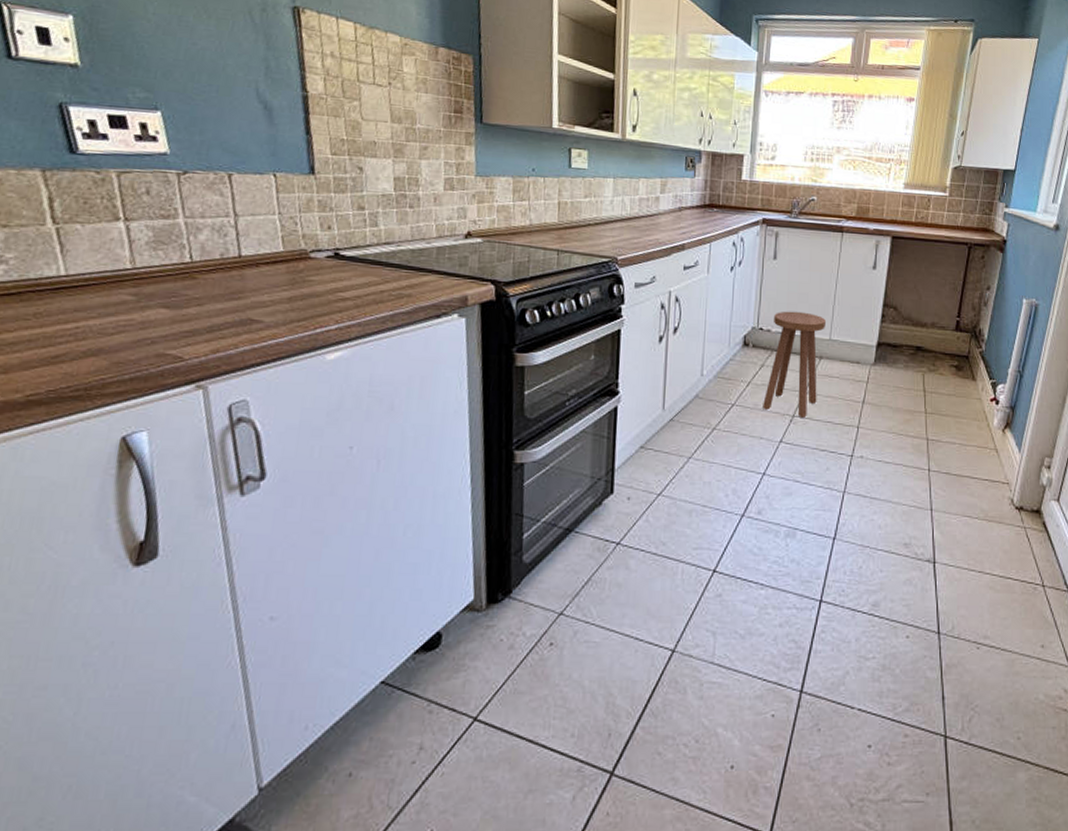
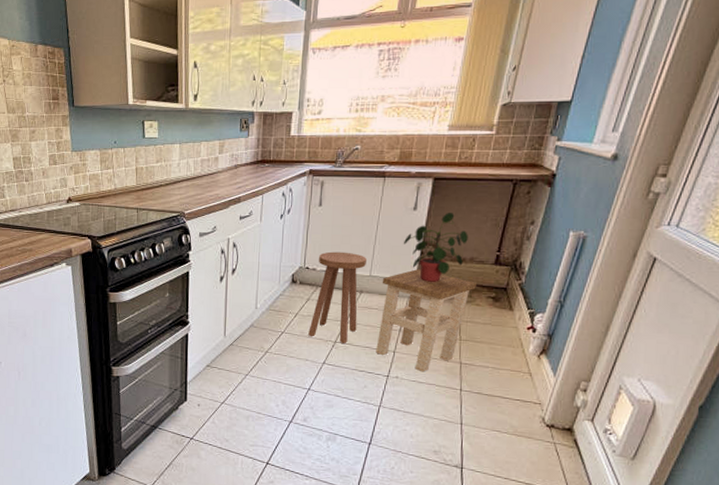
stool: none [838,333,939,451] -> present [376,269,476,372]
potted plant: none [864,273,928,348] -> present [404,212,468,282]

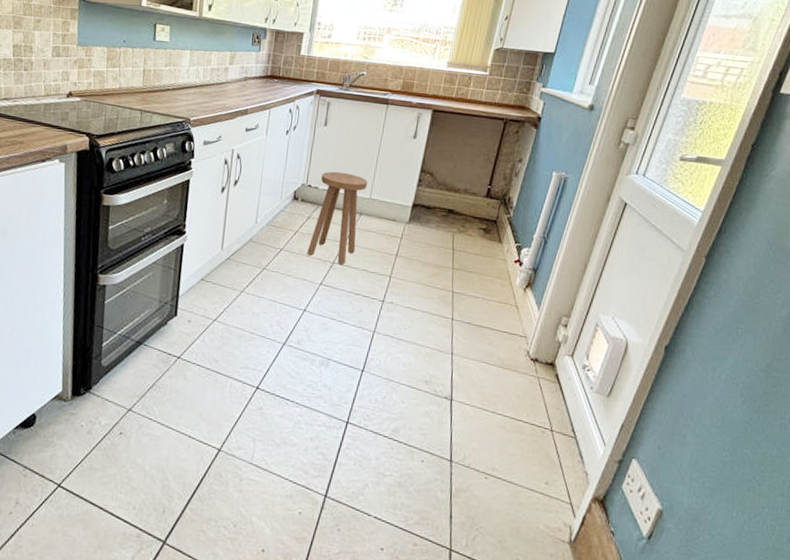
stool: present [376,269,476,372] -> none [372,196,469,299]
potted plant: present [404,212,468,282] -> none [403,143,463,210]

